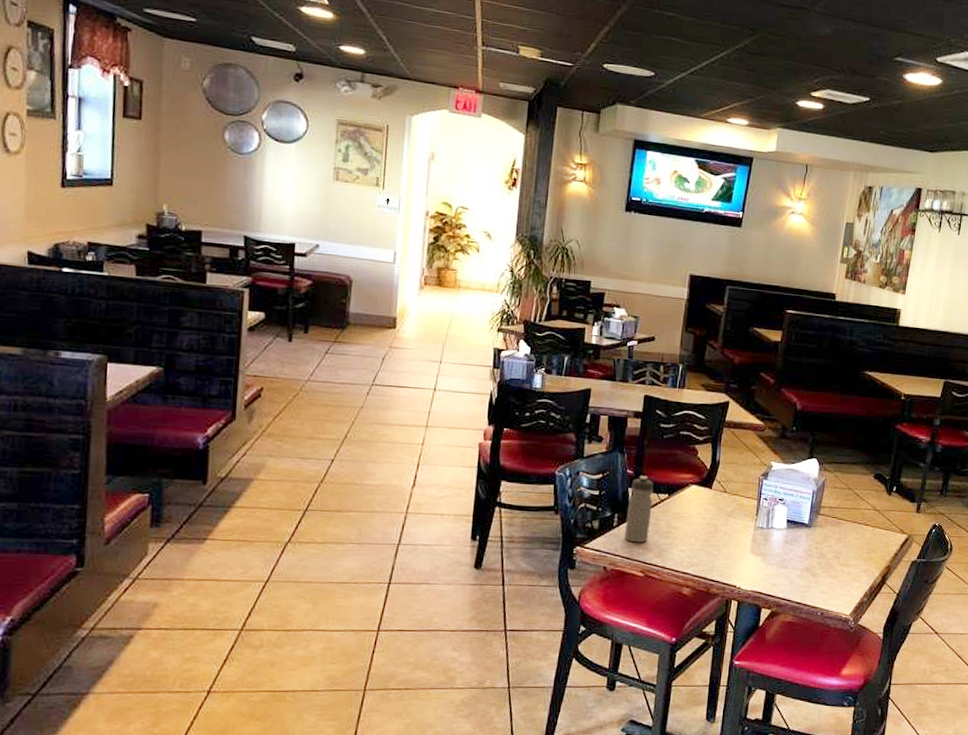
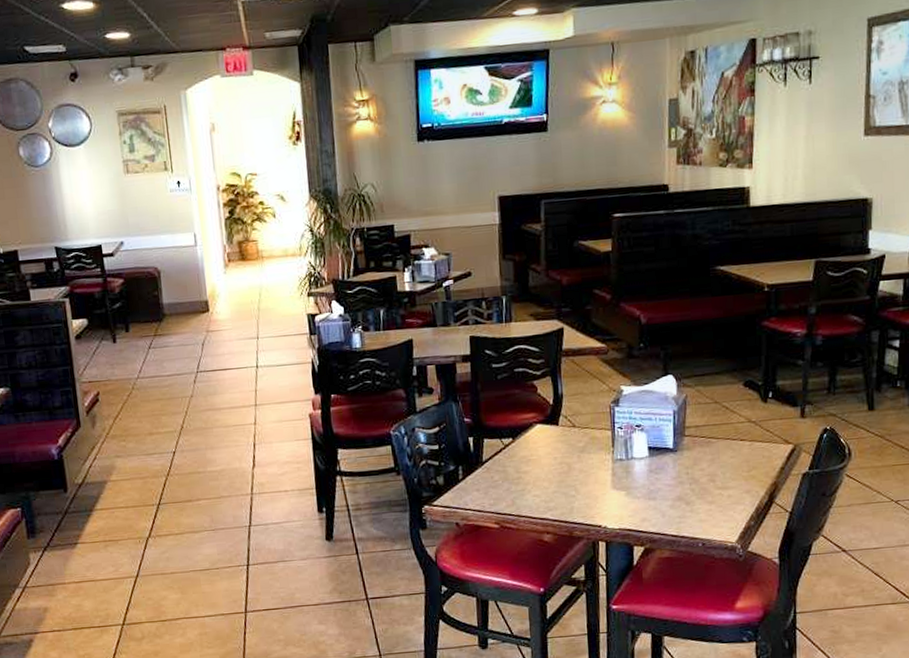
water bottle: present [625,475,654,543] -> none [471,422,498,494]

